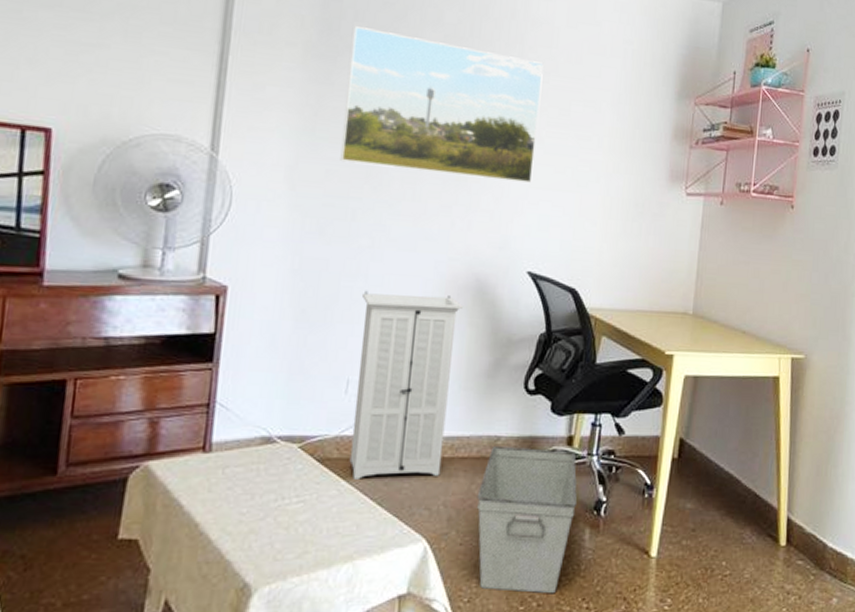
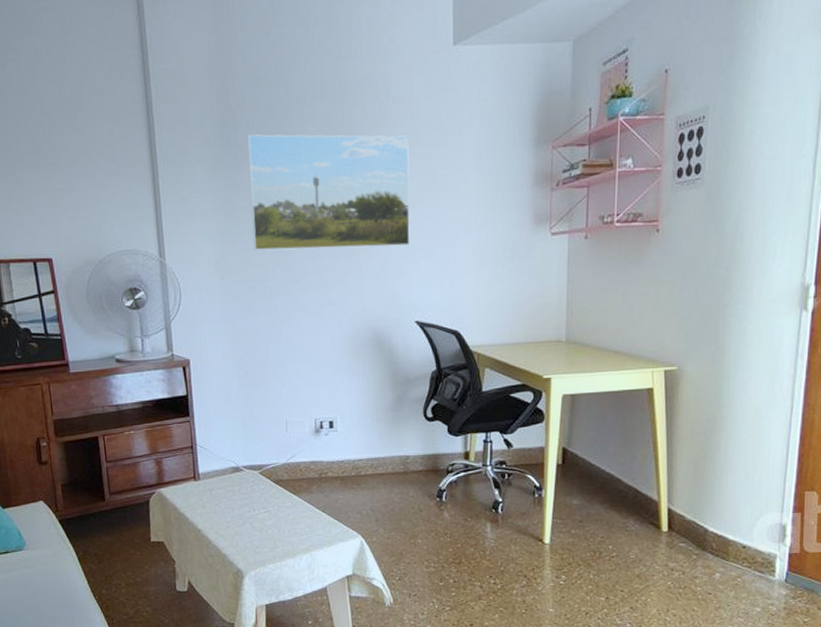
storage cabinet: present [349,290,463,480] -> none [287,348,366,494]
storage bin: present [477,445,578,594] -> none [396,463,478,573]

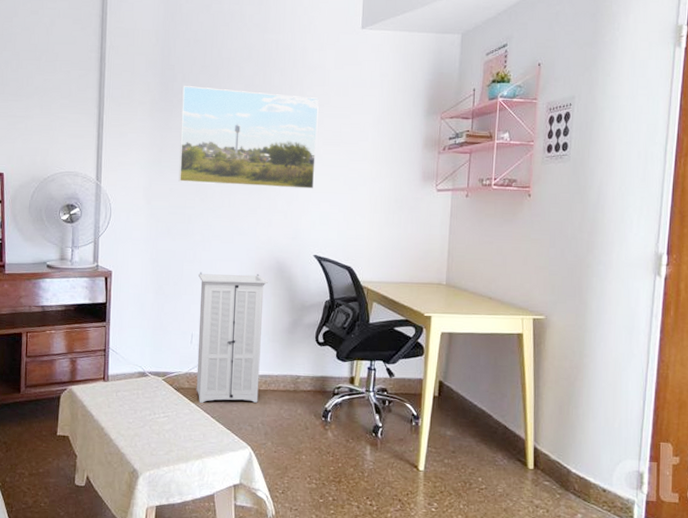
storage cabinet: none [287,348,366,494] -> present [196,271,268,403]

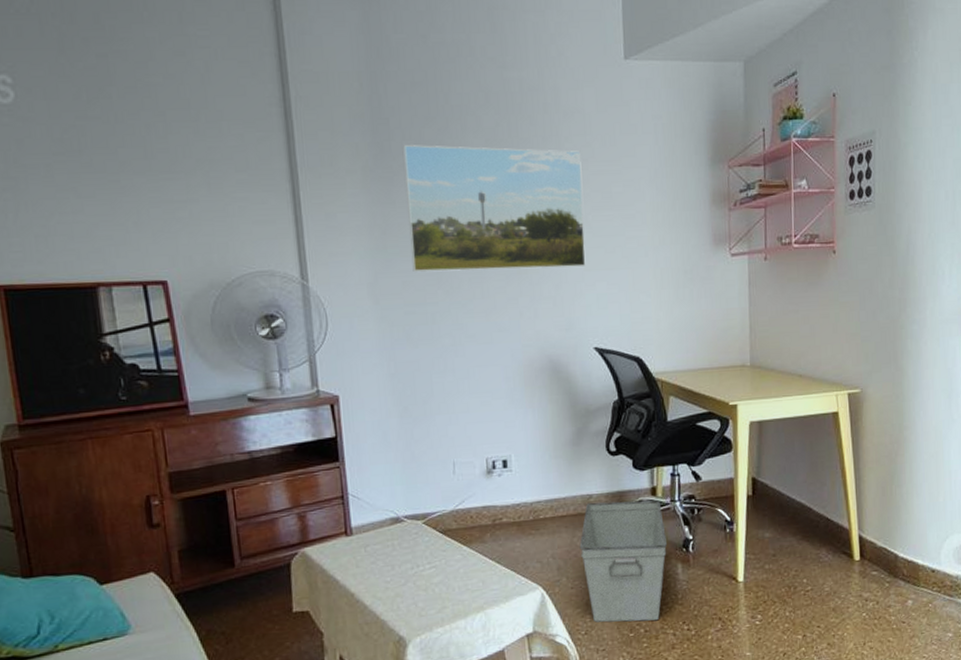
storage cabinet: present [196,271,268,403] -> none [453,378,545,545]
storage bin: none [285,382,360,493] -> present [579,500,668,623]

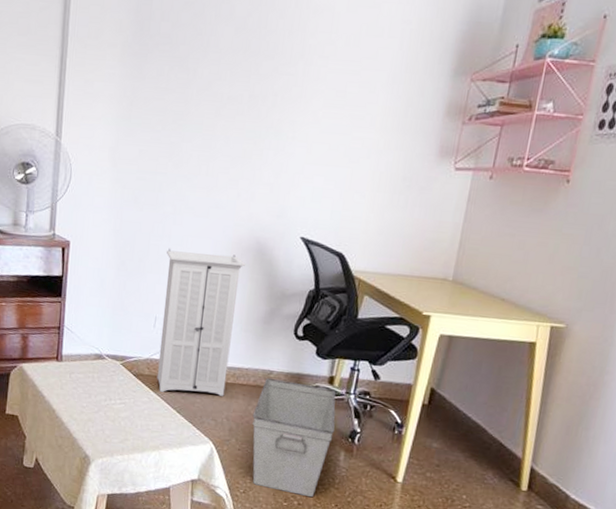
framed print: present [403,145,586,273] -> none [150,26,323,160]
storage cabinet: none [453,378,545,545] -> present [156,248,245,396]

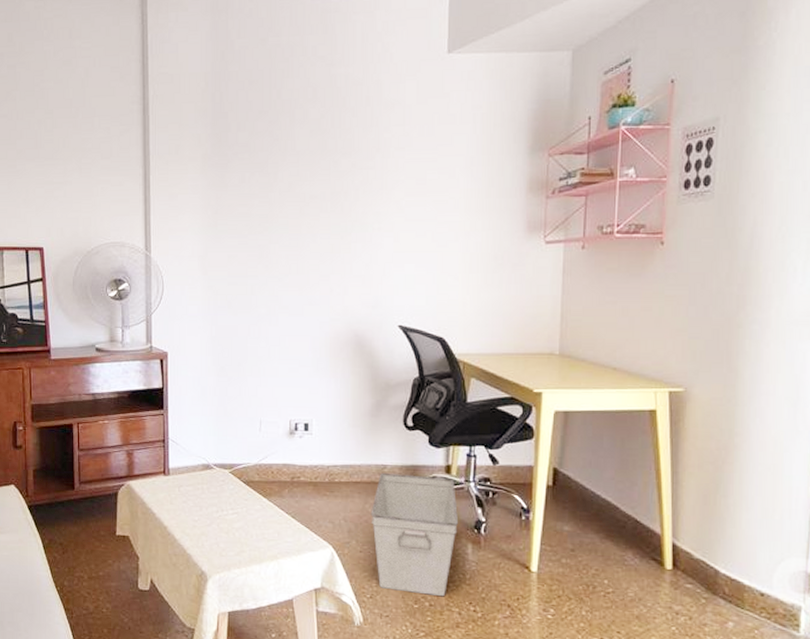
storage cabinet: present [156,248,245,396] -> none [265,349,345,498]

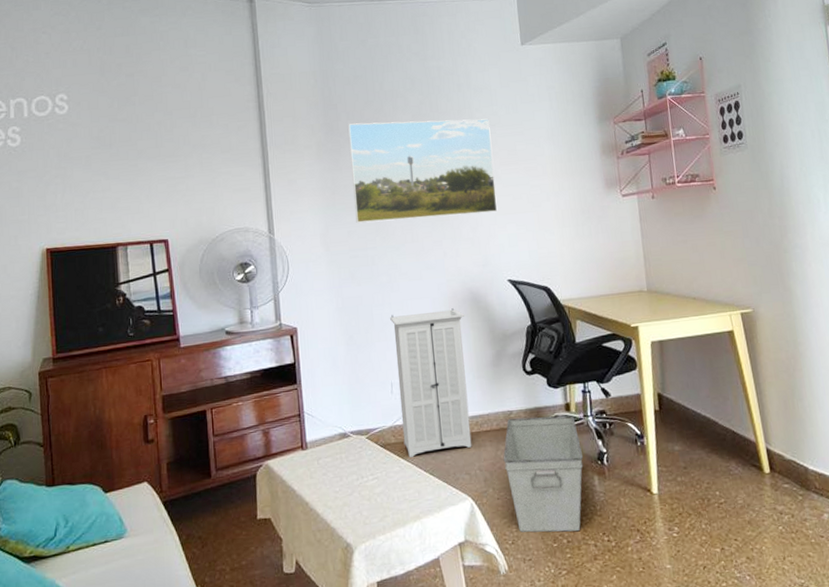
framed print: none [238,135,399,249] -> present [348,118,498,223]
storage cabinet: none [265,349,345,498] -> present [390,308,472,458]

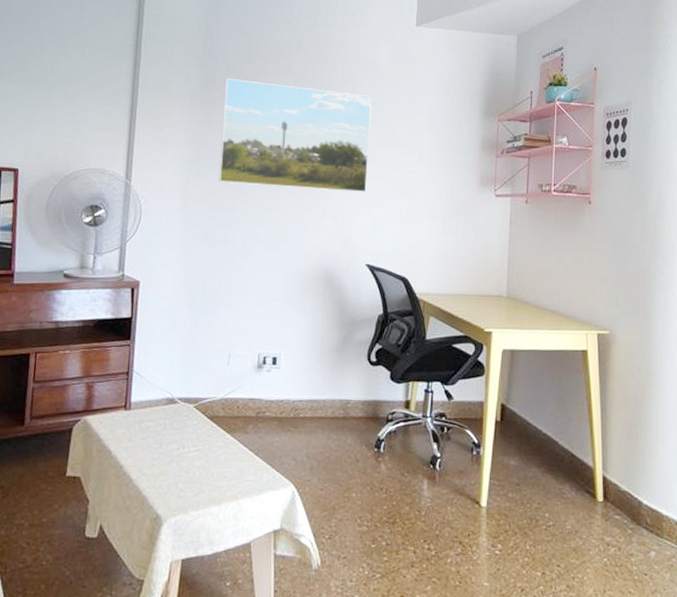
storage cabinet: present [390,308,472,458] -> none [232,282,315,434]
storage bin: present [503,415,584,533] -> none [333,407,416,535]

